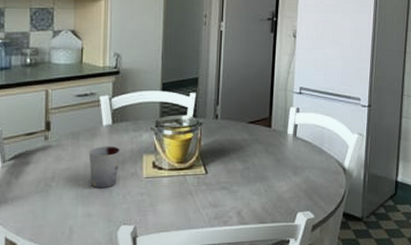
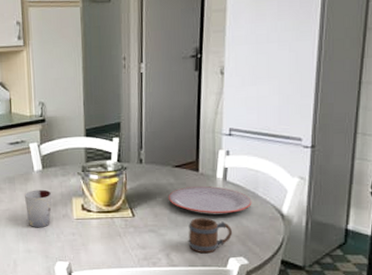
plate: none [241,142,318,170] -> present [168,186,252,214]
mug: none [259,173,300,210] -> present [188,218,232,254]

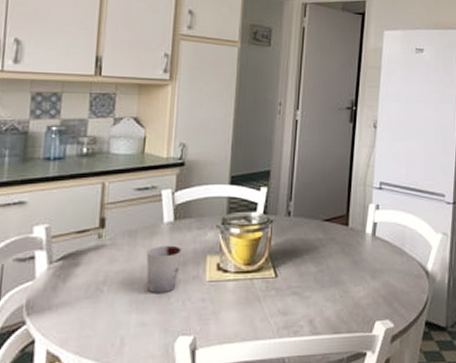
plate: present [168,186,252,214] -> none [315,242,399,273]
mug: present [188,218,232,254] -> none [333,277,379,318]

